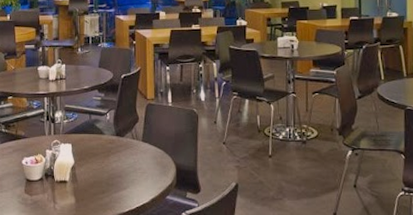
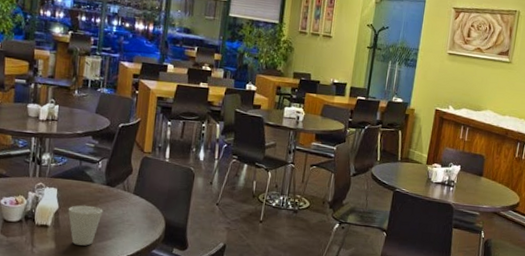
cup: none [83,157,116,198] -> present [68,205,103,246]

